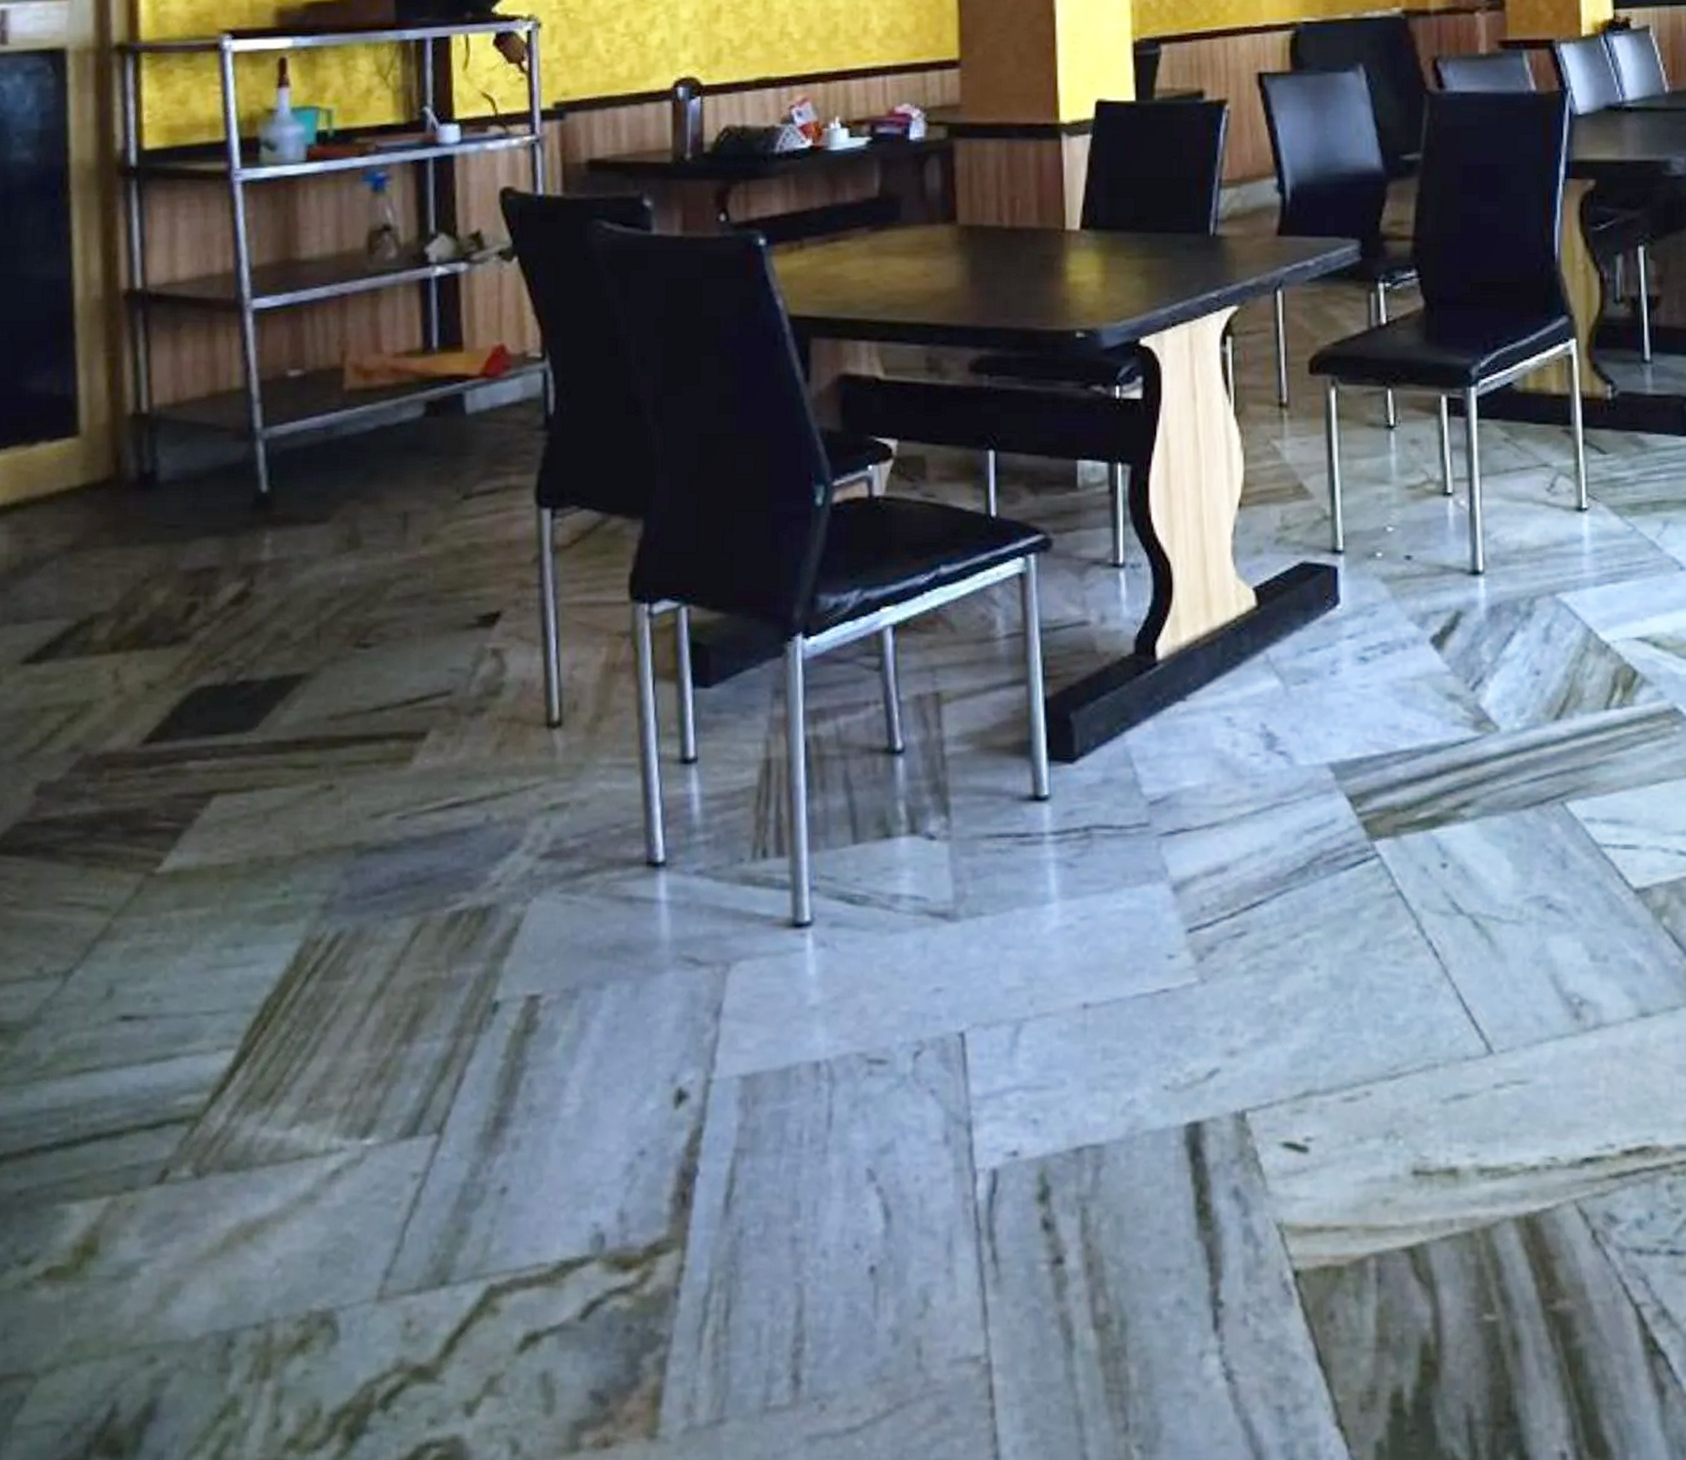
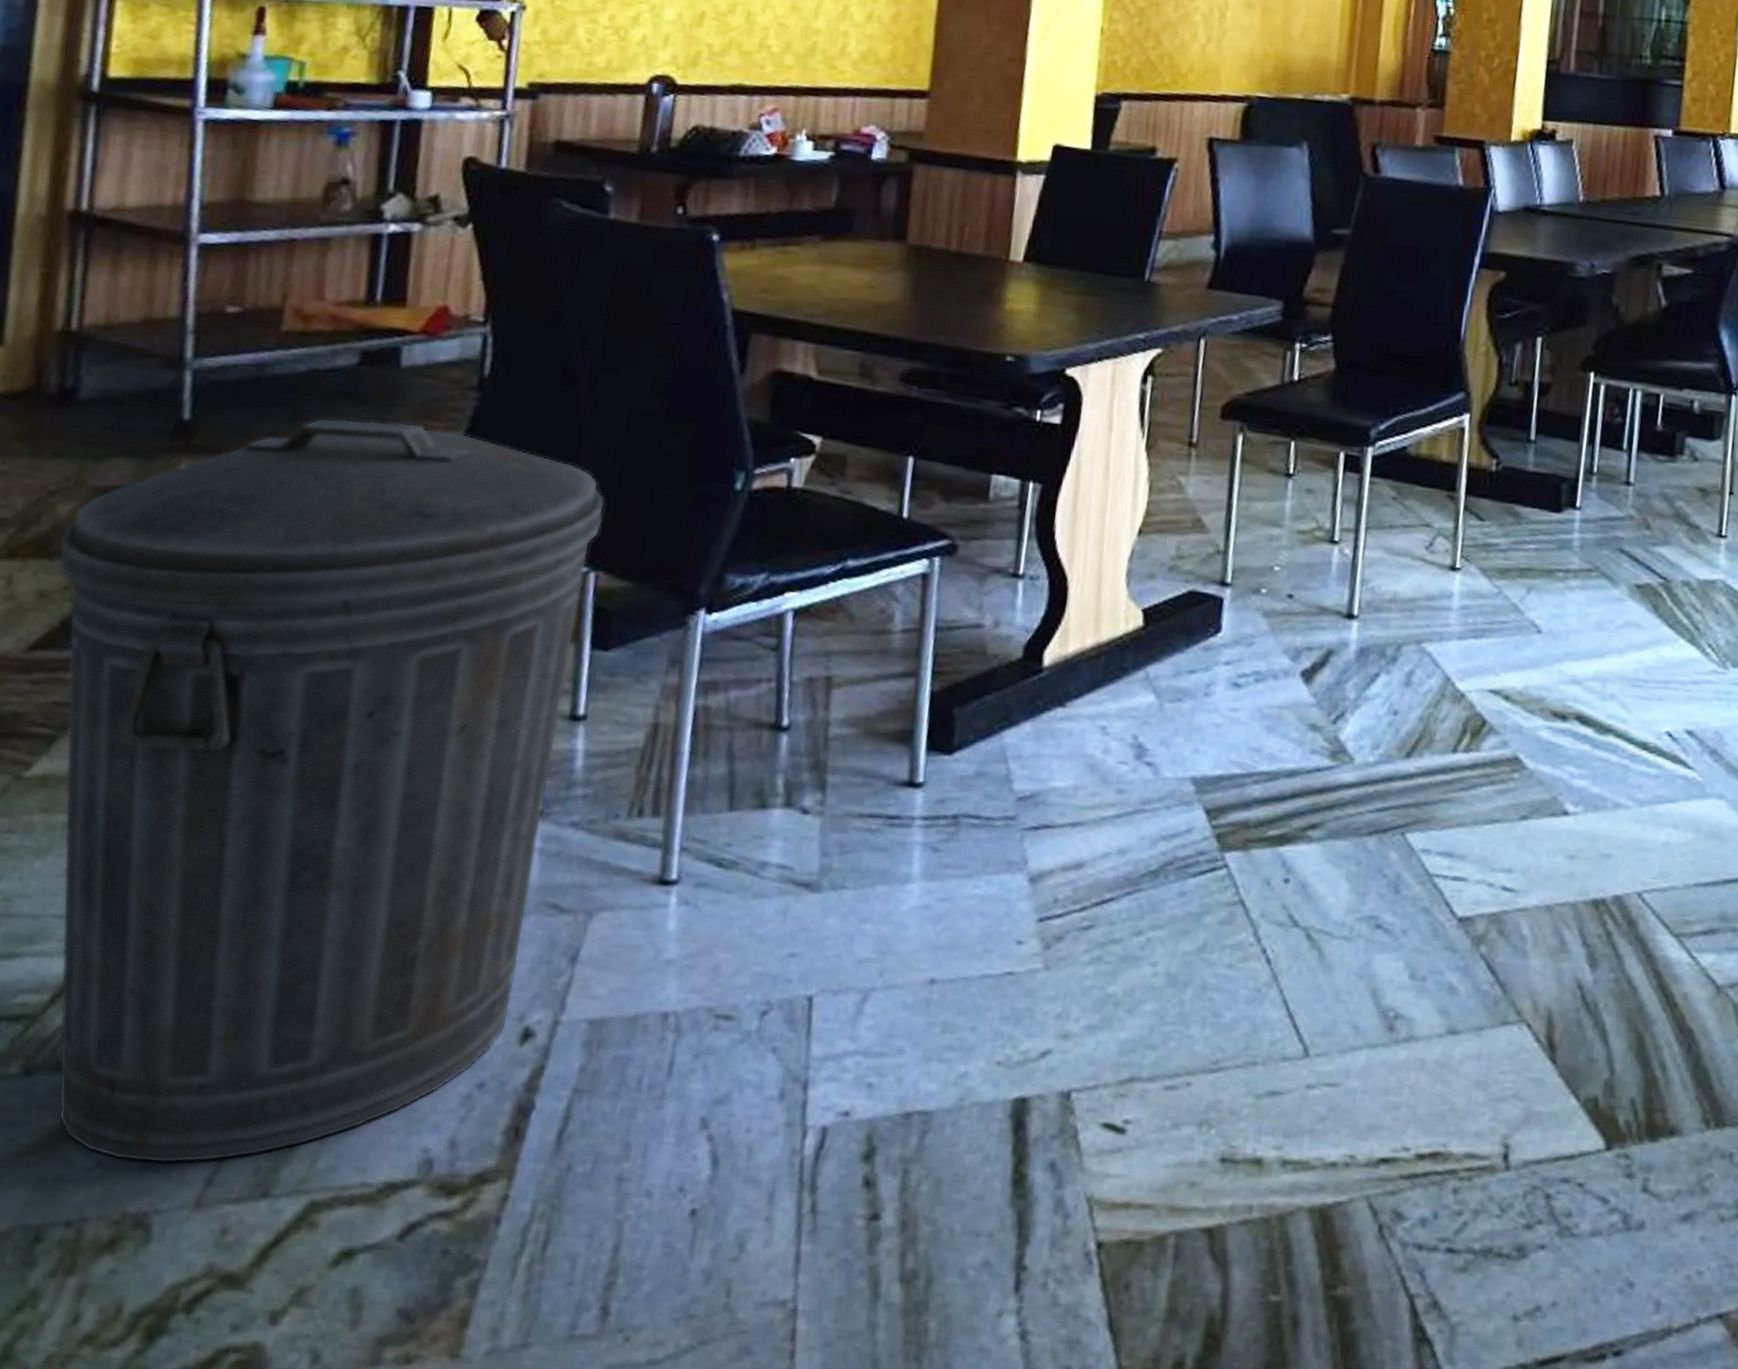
trash can: none [160,471,687,1259] -> present [58,418,605,1164]

